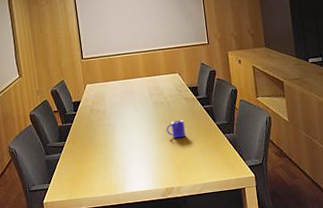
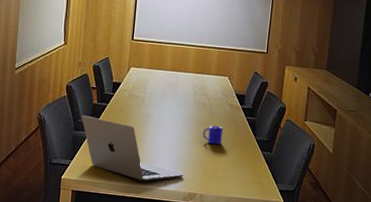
laptop: none [50,138,158,188] -> present [81,115,184,181]

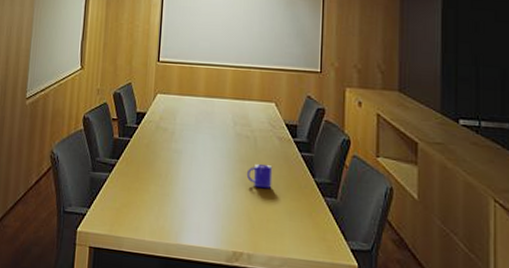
laptop: present [81,115,184,181] -> none [100,152,226,236]

